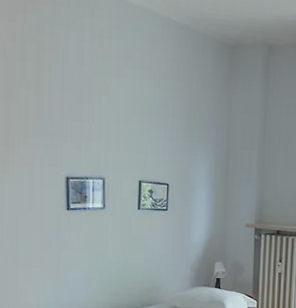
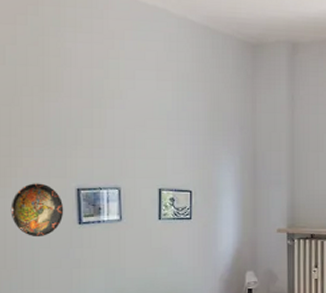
decorative plate: none [8,170,55,220] -> present [10,183,64,238]

